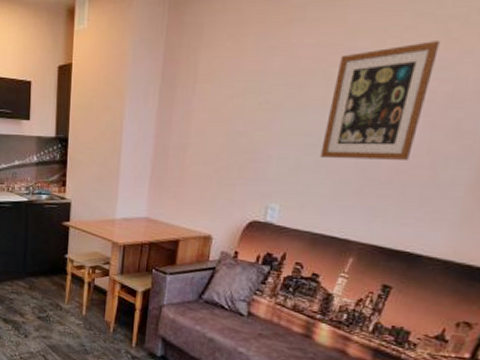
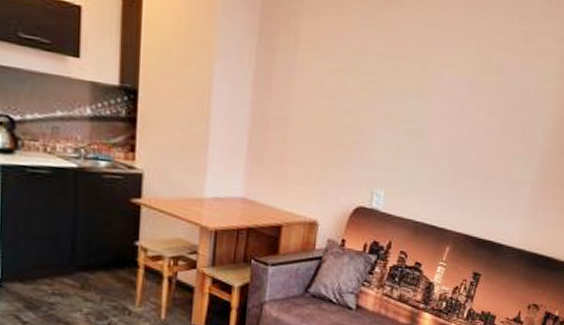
wall art: present [320,41,440,160] -> none [419,47,510,156]

